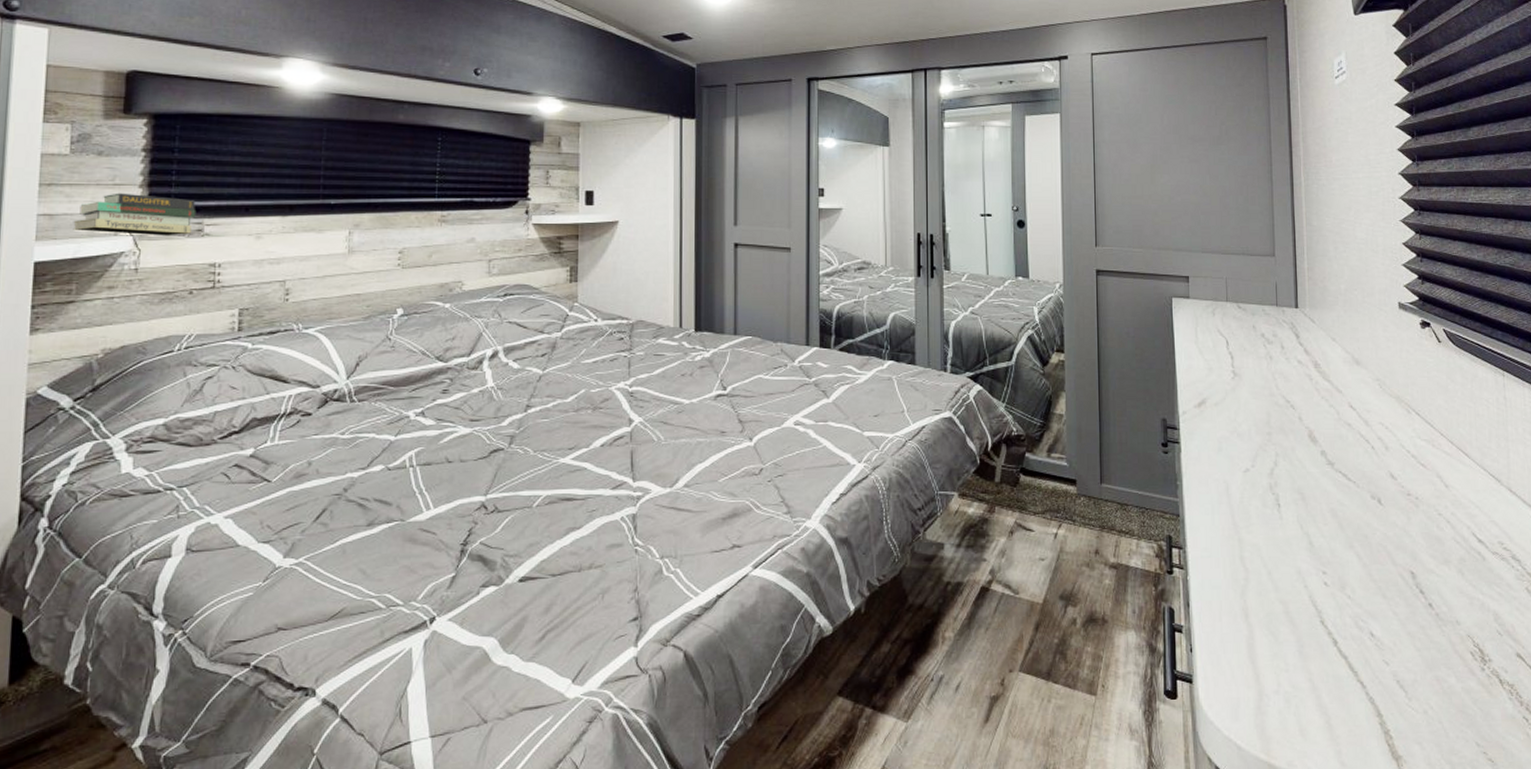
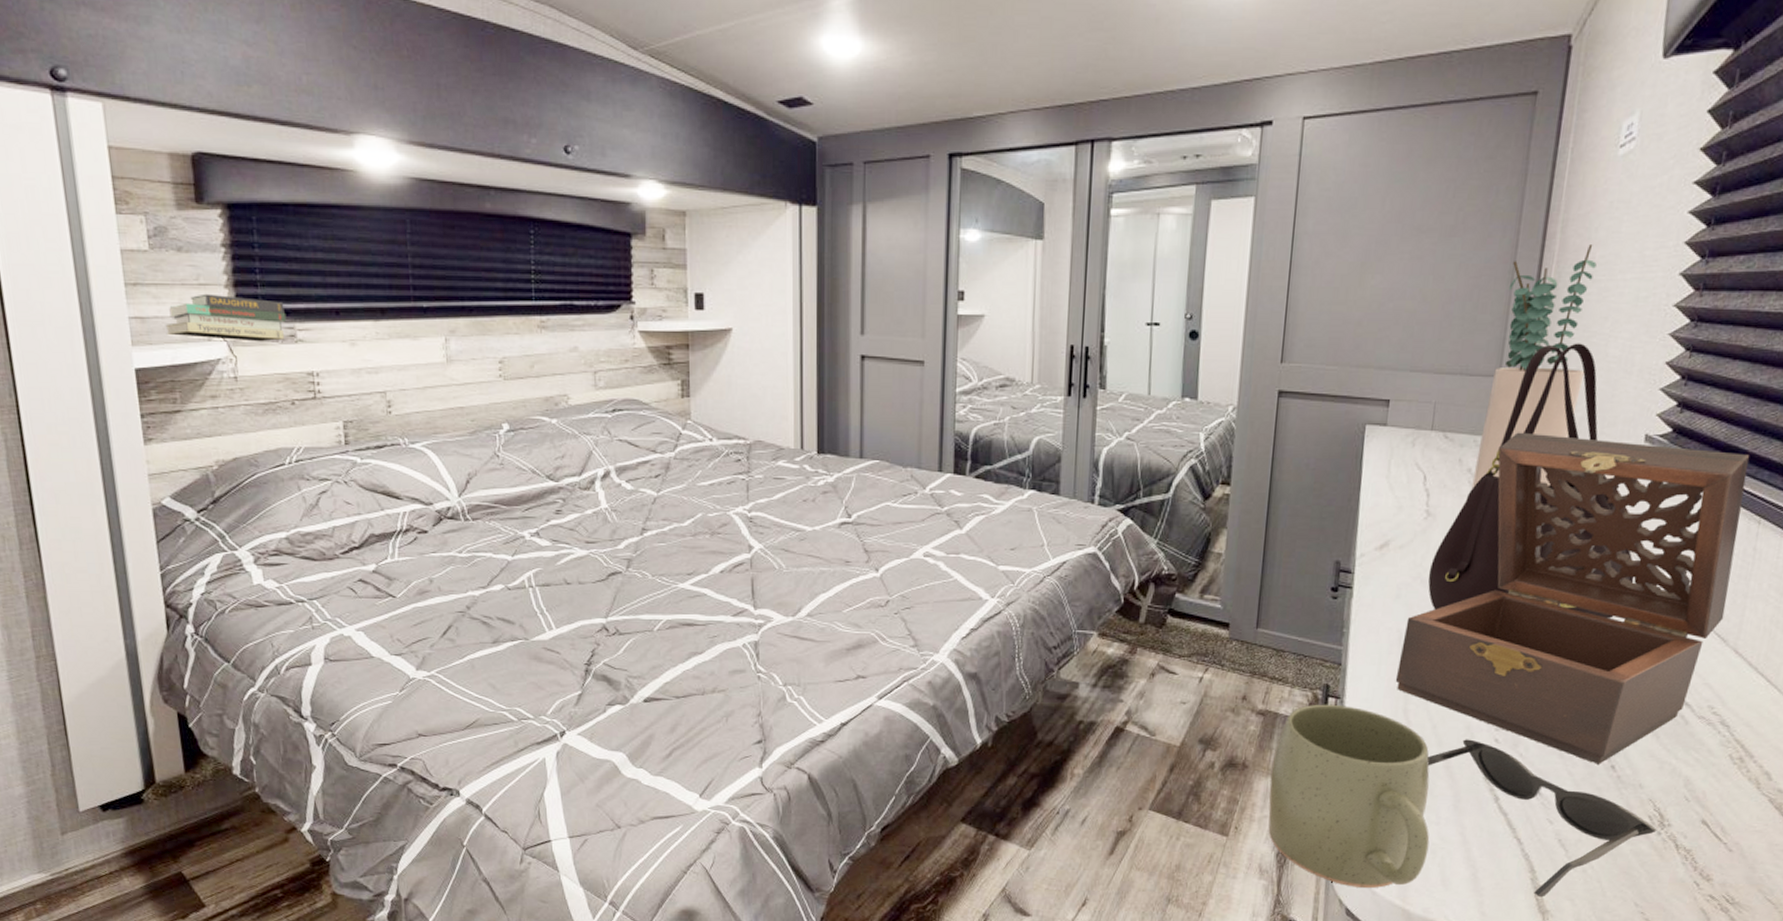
mug: none [1129,554,1283,743] -> present [1268,704,1430,888]
jewelry box: none [1228,302,1494,603] -> present [1395,432,1750,764]
handbag: none [1243,228,1414,464] -> present [1428,343,1635,619]
vase: none [1266,151,1341,353] -> present [1470,245,1597,491]
sunglasses: none [1268,583,1481,743] -> present [1427,739,1657,898]

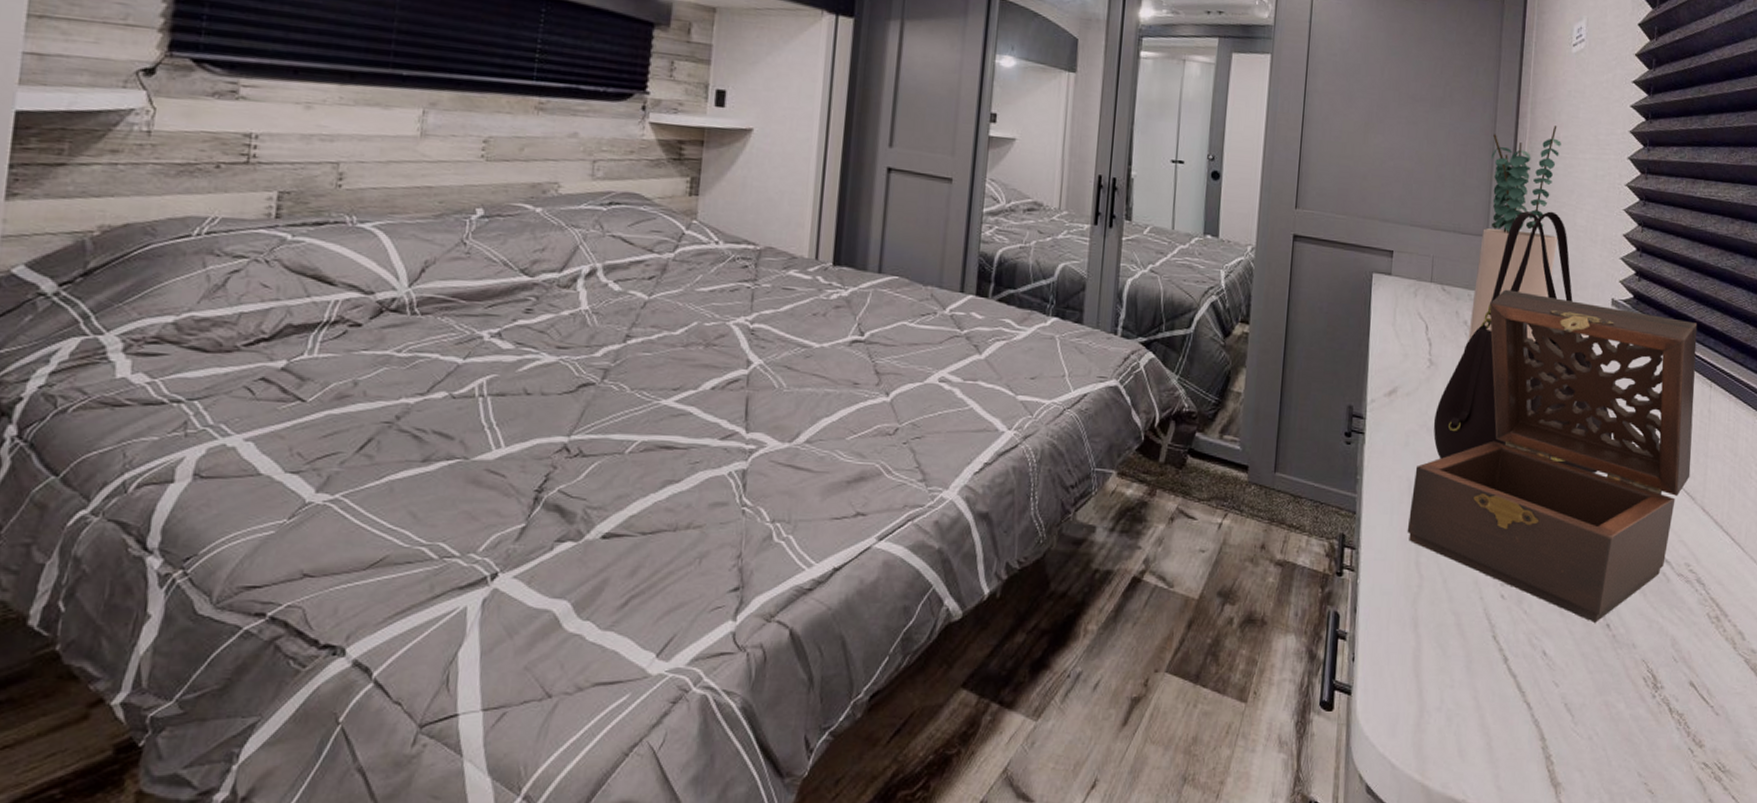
books: present [165,293,287,342] -> none [68,35,231,96]
mug: present [1268,704,1430,888] -> none [1287,555,1445,760]
sunglasses: present [1427,739,1657,898] -> none [1440,594,1652,768]

